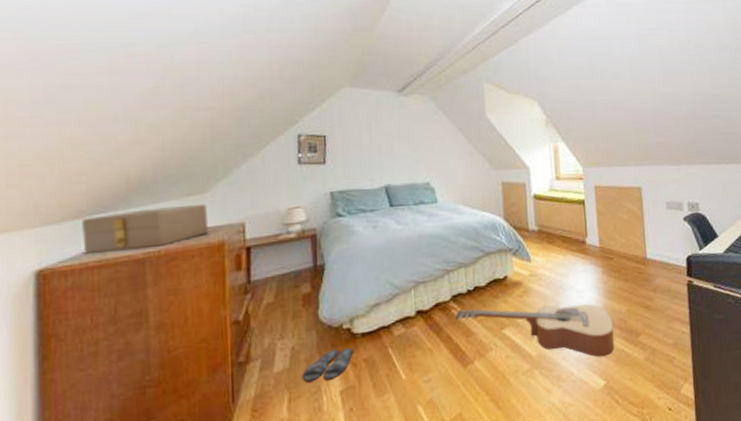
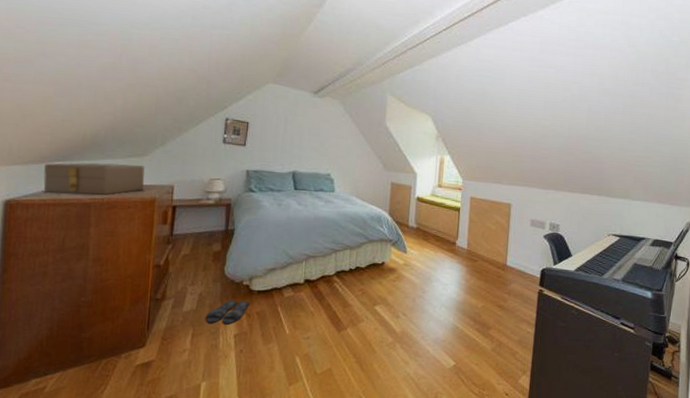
acoustic guitar: present [456,304,614,357] -> none [337,284,469,342]

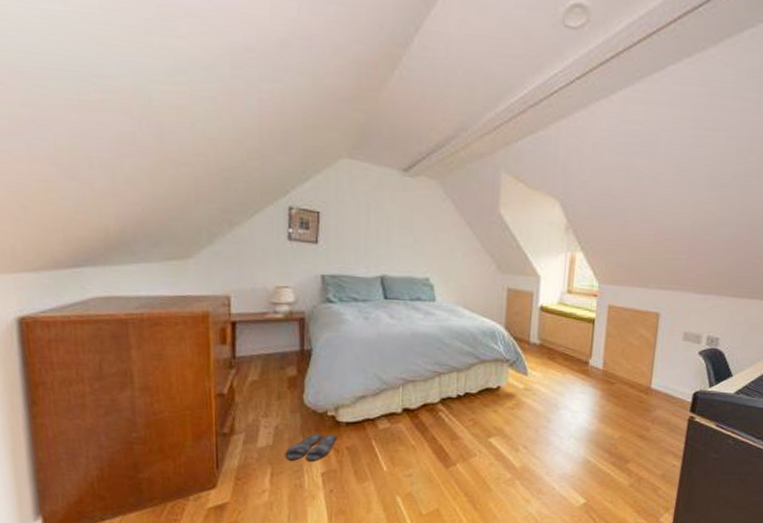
jewelry box: present [43,162,145,195] -> none [60,267,193,309]

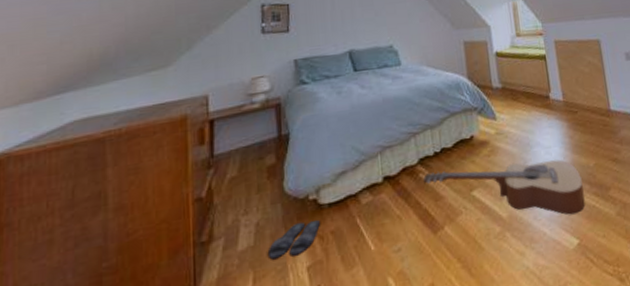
acoustic guitar: none [443,413,603,477] -> present [424,159,585,215]

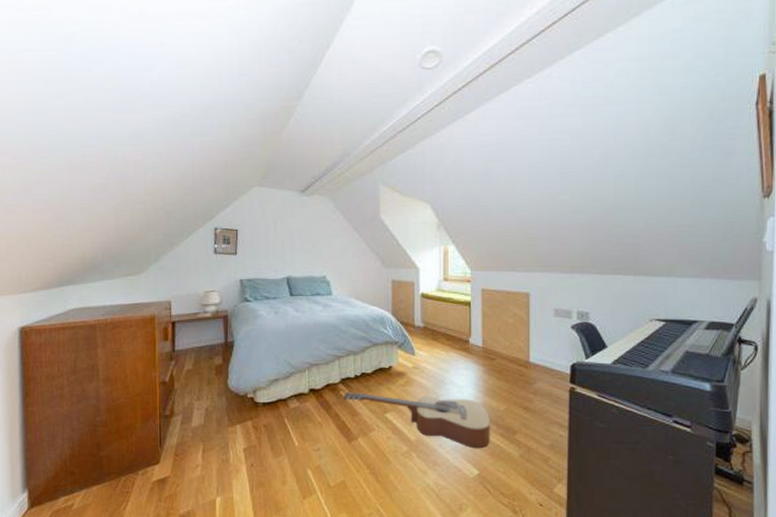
slippers: present [268,220,320,260] -> none [215,413,255,438]

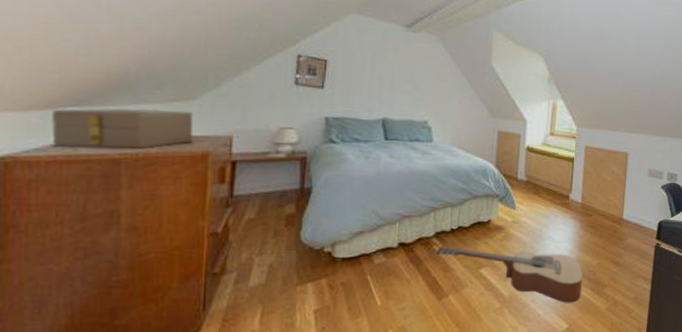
jewelry box: none [50,283,144,318] -> present [50,108,194,149]

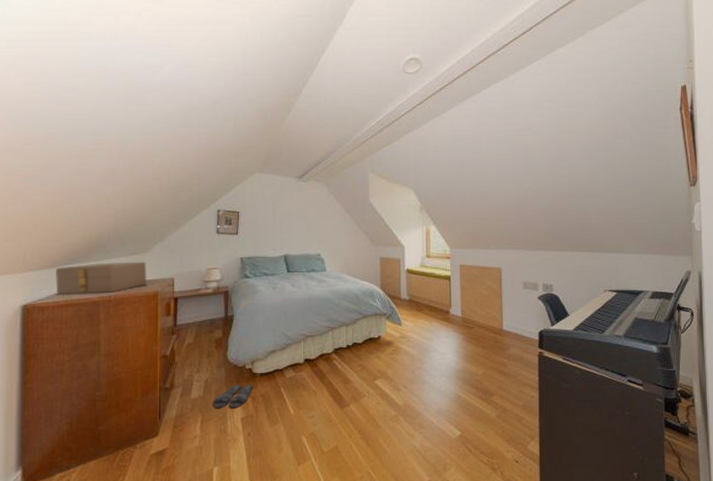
slippers: none [279,270,332,299] -> present [214,384,253,409]
acoustic guitar: present [437,247,583,303] -> none [337,361,470,411]

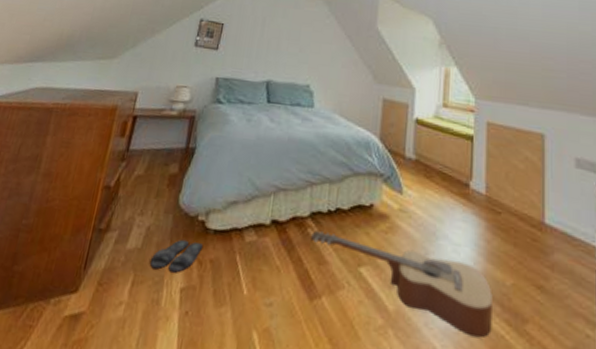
jewelry box: present [55,261,147,296] -> none [12,63,112,100]
acoustic guitar: none [337,361,470,411] -> present [311,231,493,338]

